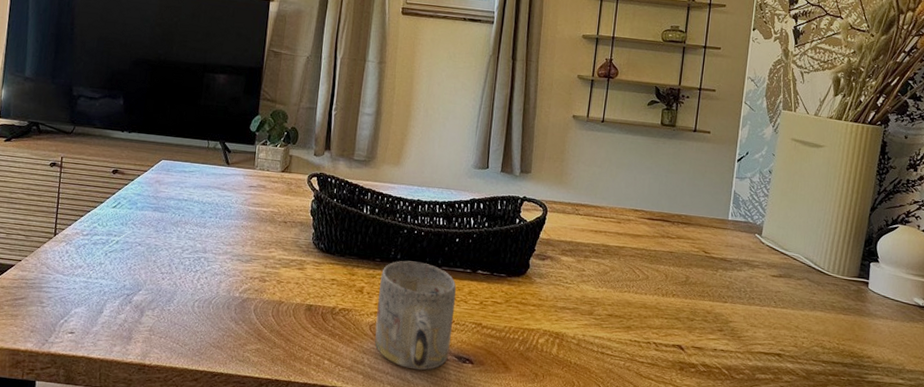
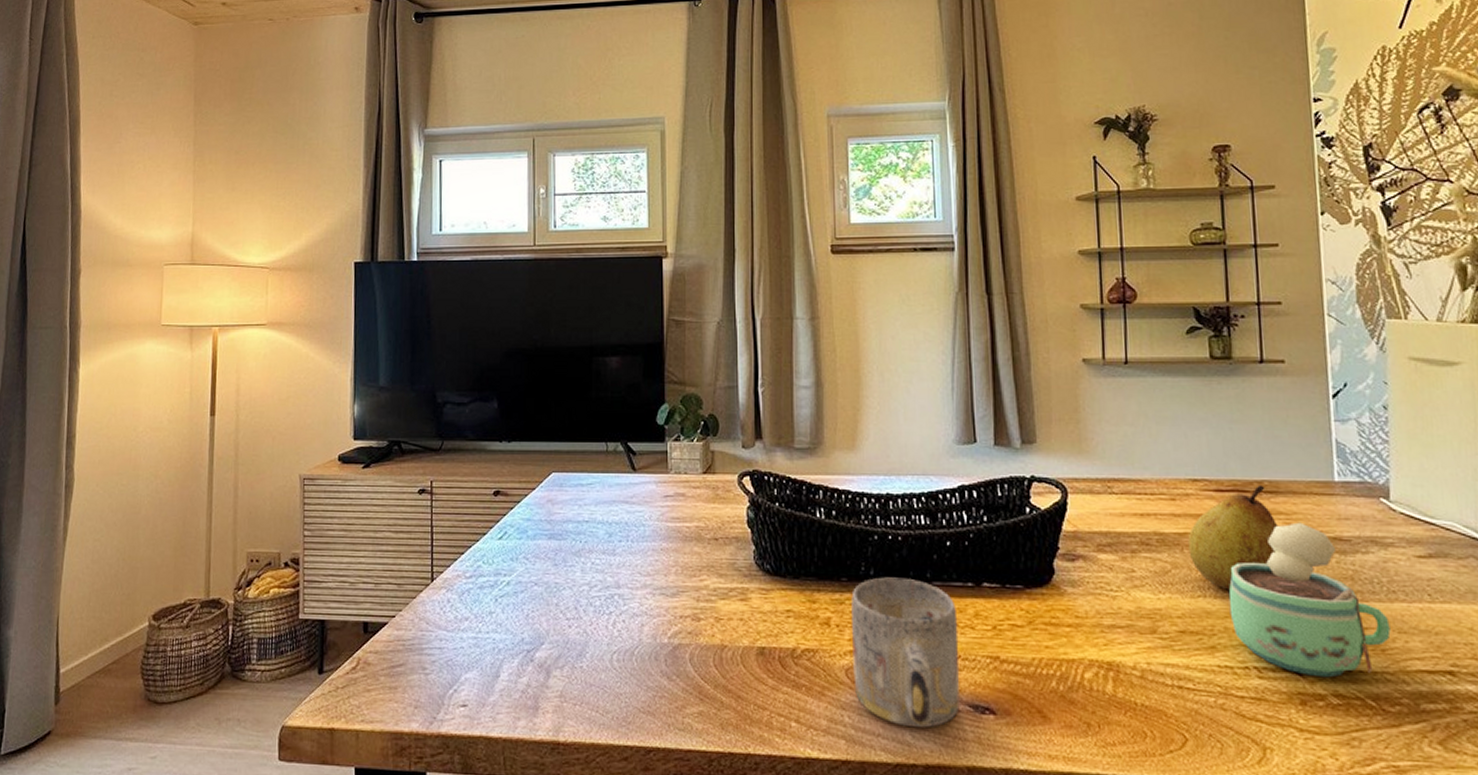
fruit: none [623,217,686,289] -> present [1188,484,1279,590]
chocolate milk: none [644,246,747,353] -> present [1228,522,1391,678]

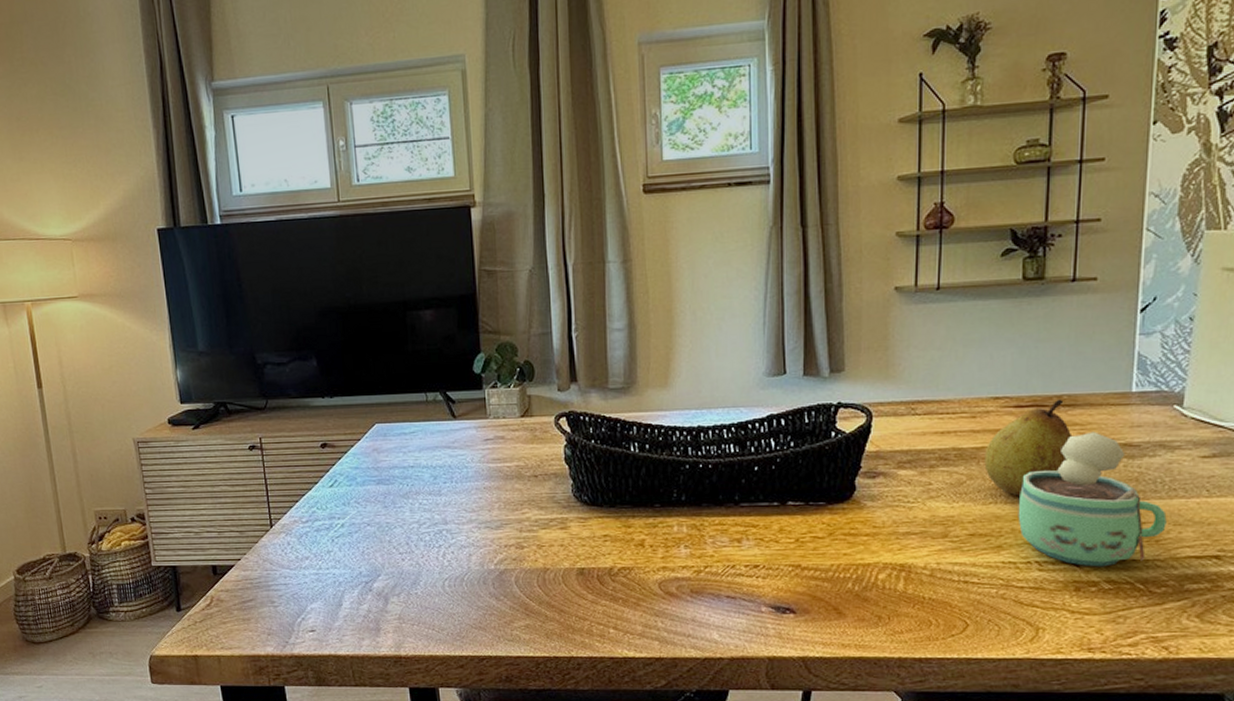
mug: present [851,577,960,728] -> none [664,501,764,628]

